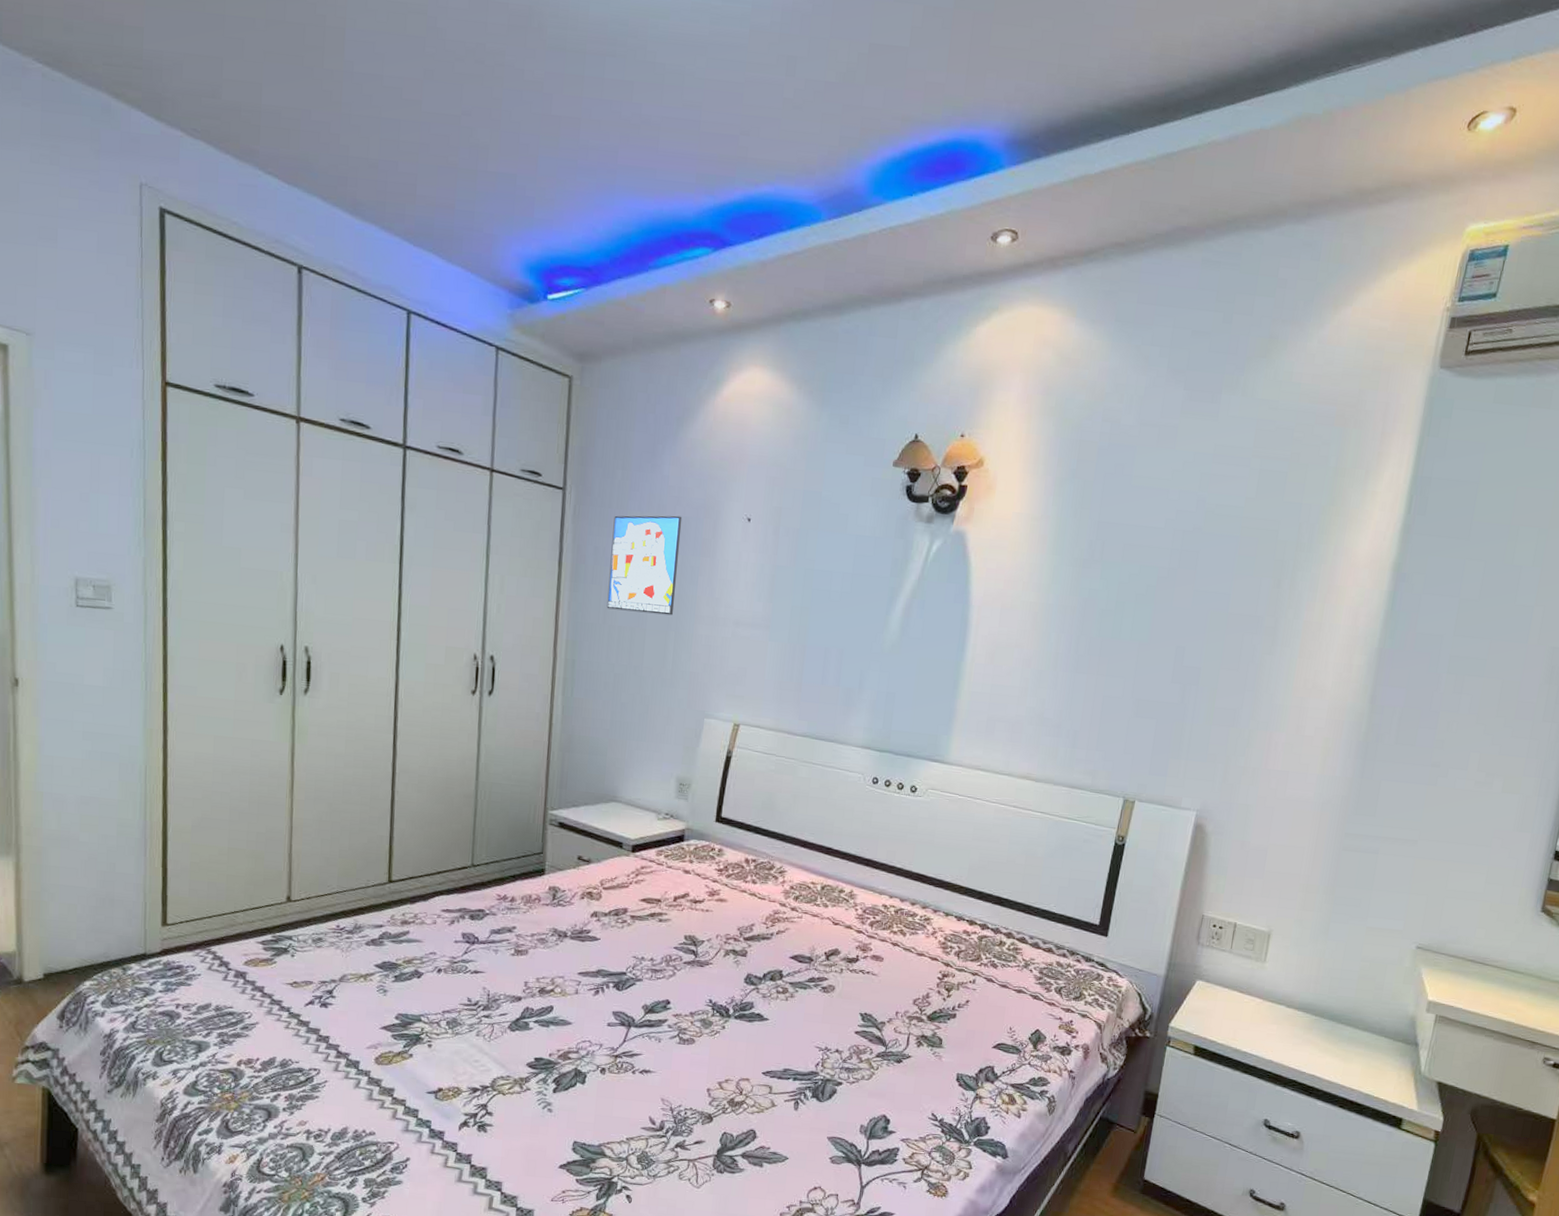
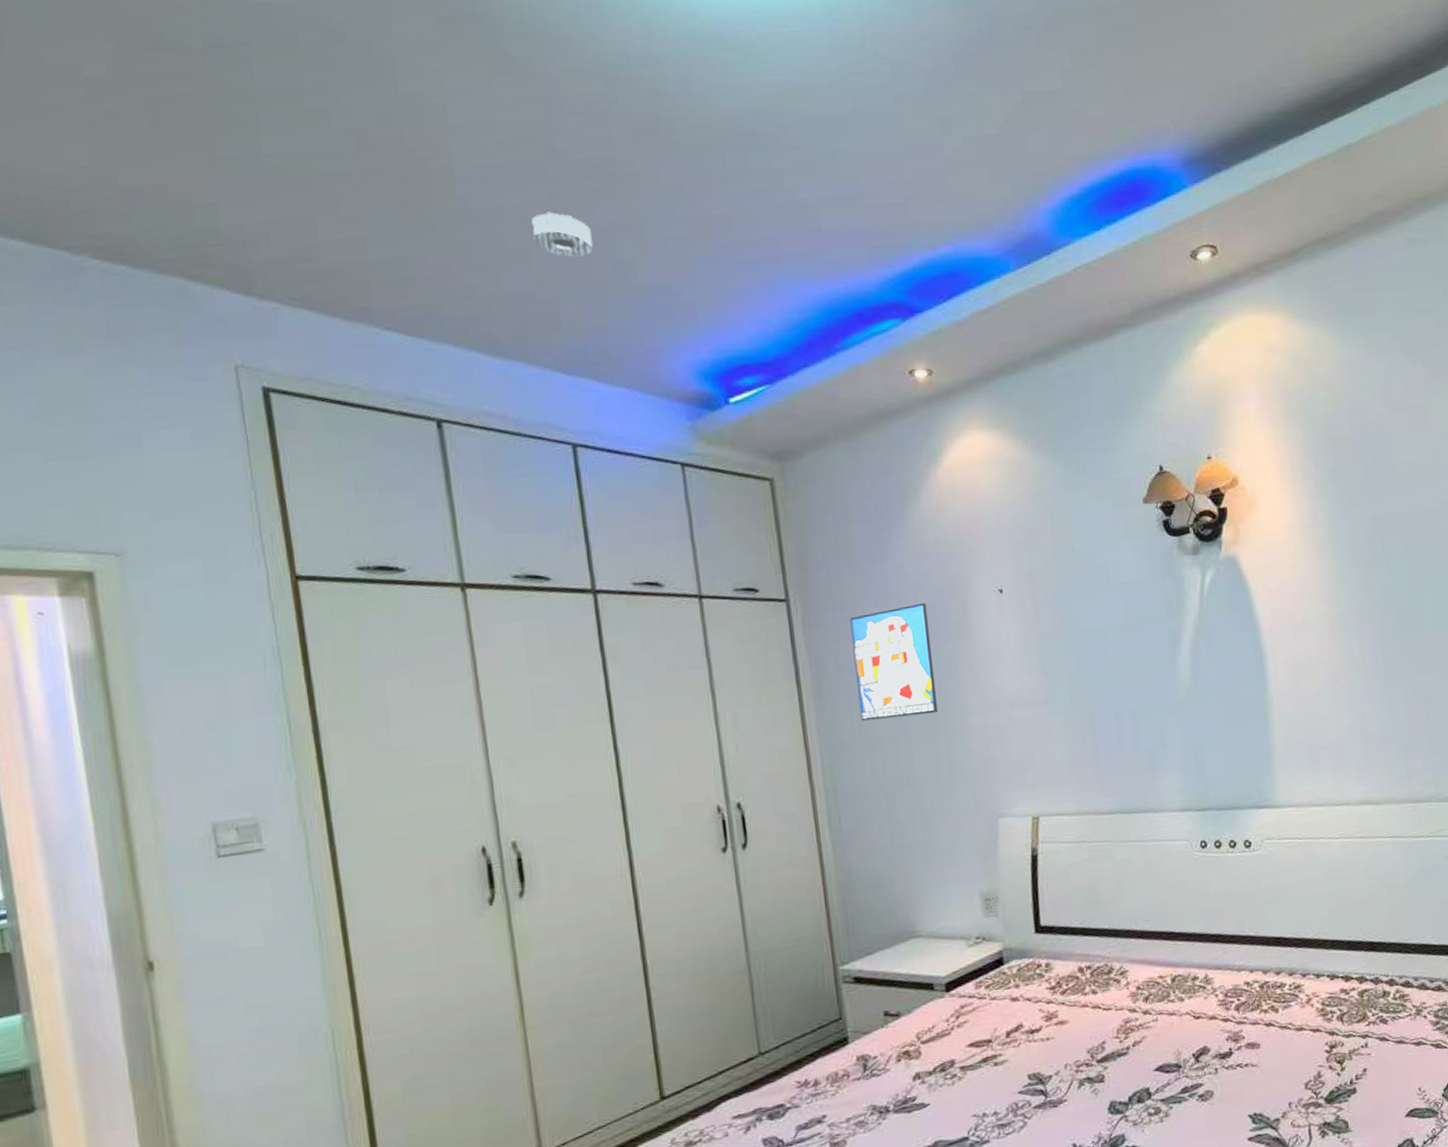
smoke detector: none [404,87,455,136] -> present [531,211,593,257]

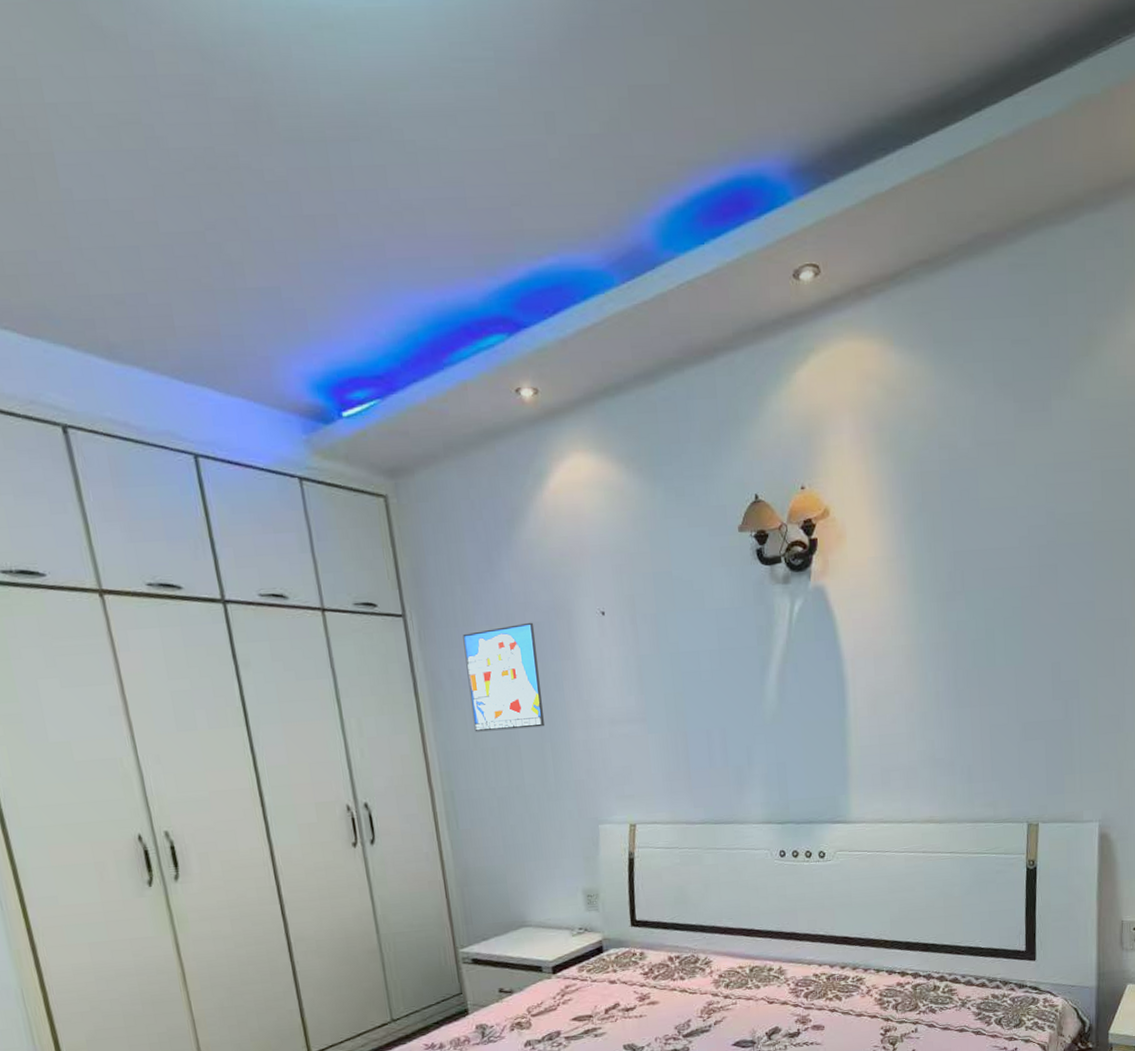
smoke detector: present [531,211,593,257] -> none [137,206,201,257]

